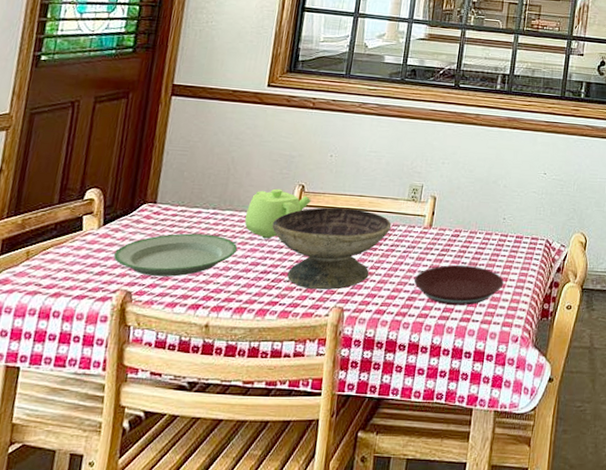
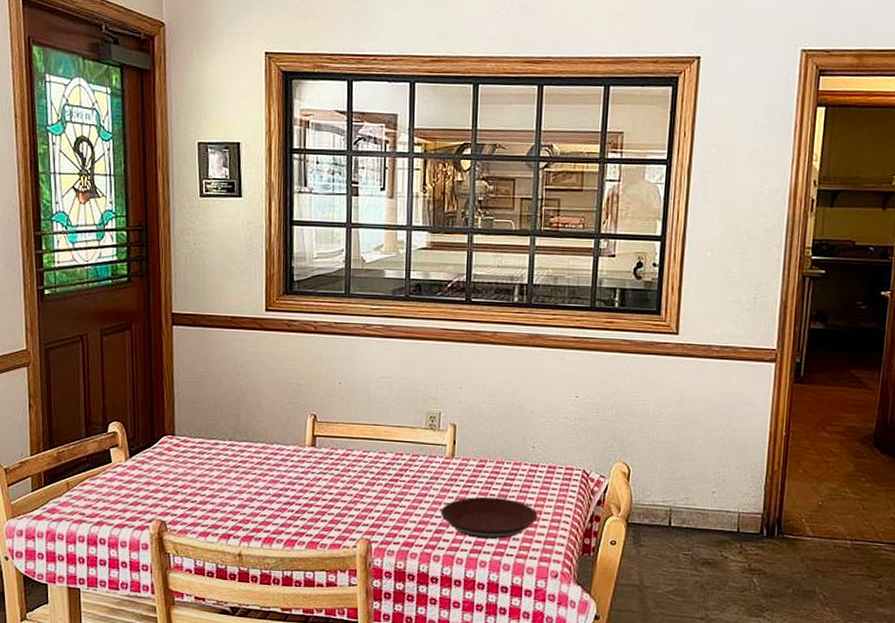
plate: present [113,233,238,277] -> none [143,465,259,507]
teapot: present [245,188,311,239] -> none [262,418,325,470]
decorative bowl: present [272,207,392,290] -> none [289,437,411,522]

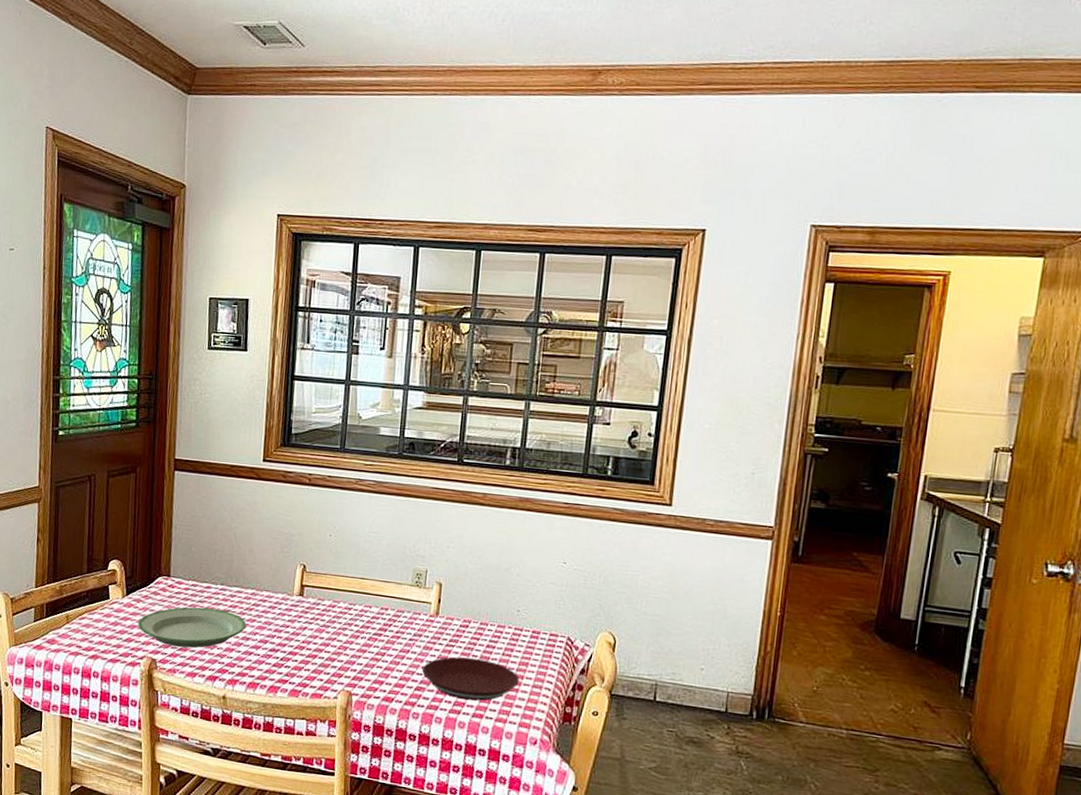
plate: none [143,465,259,507] -> present [137,607,247,648]

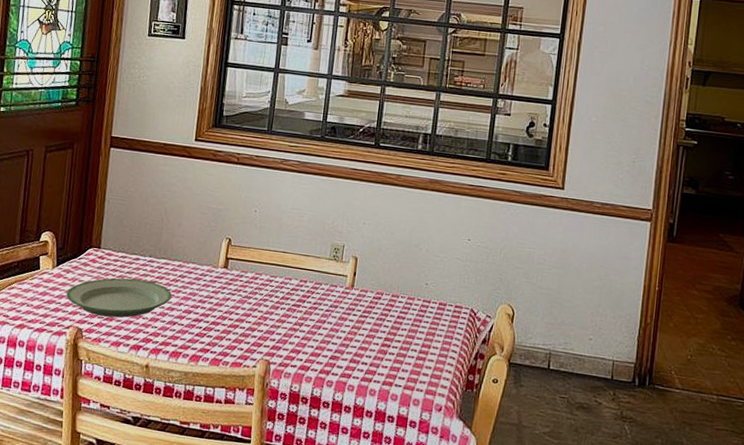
plate: present [422,657,520,701] -> none [337,327,427,370]

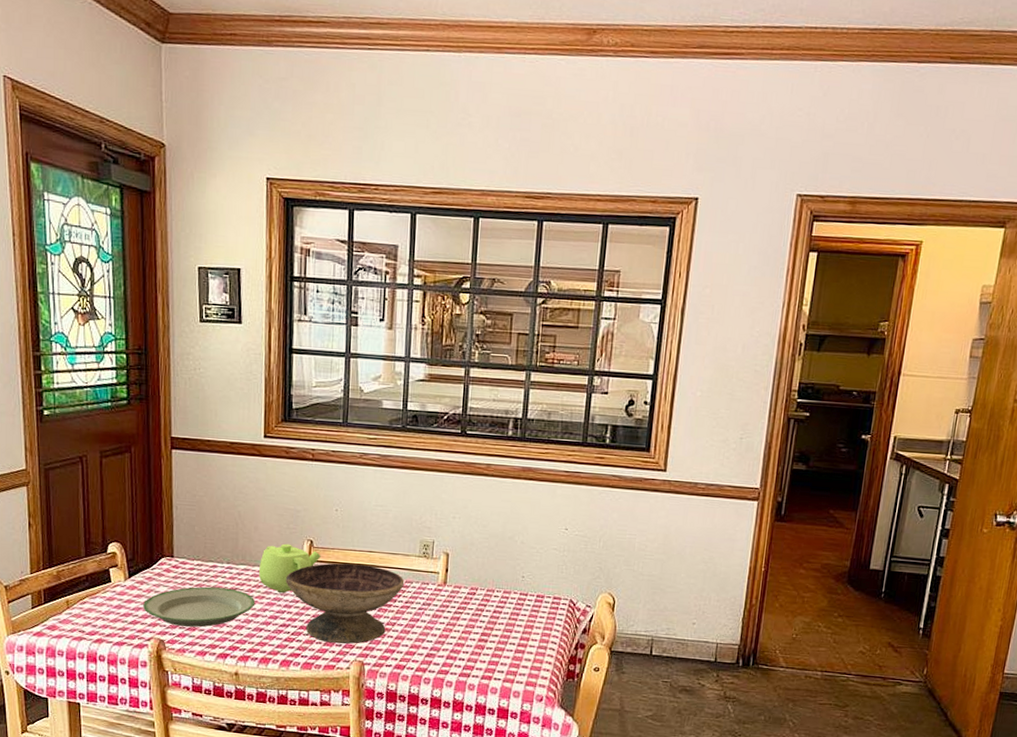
teapot: none [178,240,238,289] -> present [259,543,321,594]
decorative bowl: none [202,261,314,342] -> present [285,562,405,644]

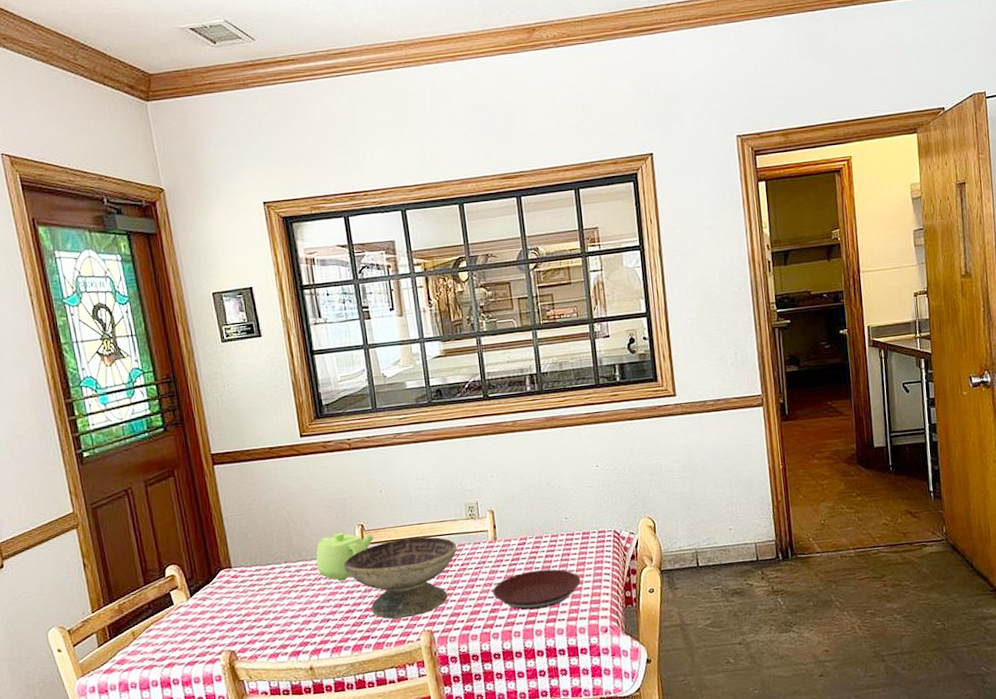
plate: present [142,586,256,627] -> none [208,586,319,634]
plate: none [432,623,525,664] -> present [493,569,581,610]

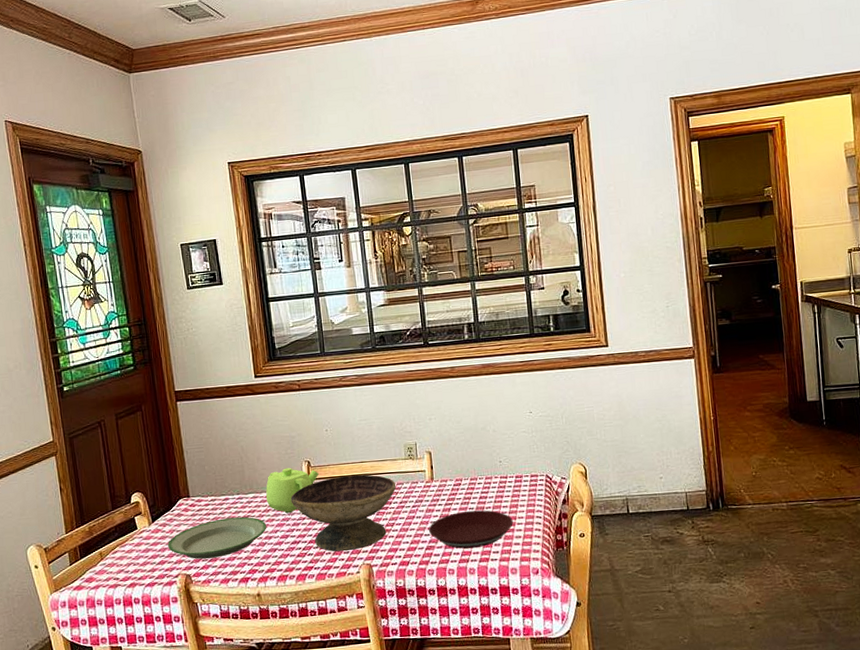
plate: none [208,586,319,634] -> present [167,516,267,559]

